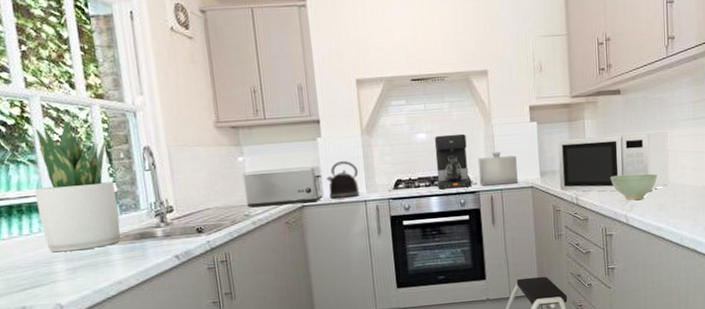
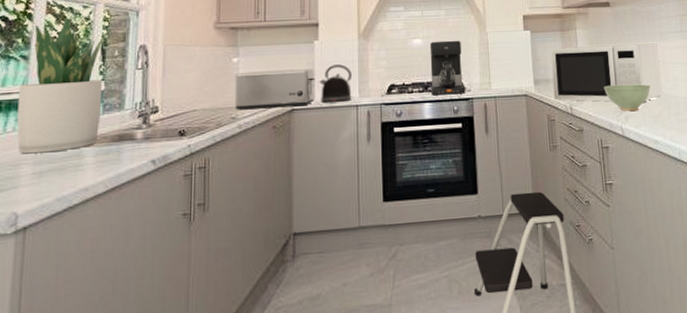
canister: present [477,152,518,186] -> none [472,59,512,93]

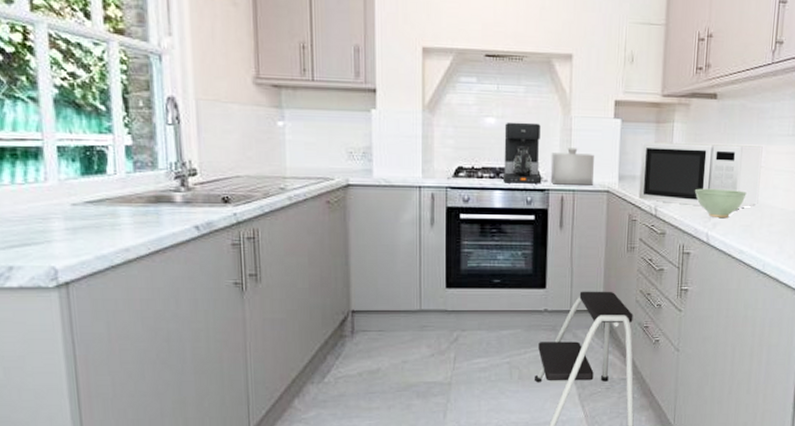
planter: present [16,18,112,154] -> none [33,56,133,209]
toaster: present [234,68,316,110] -> none [281,138,373,182]
kettle: present [319,64,353,103] -> none [378,139,416,182]
canister: none [472,59,512,93] -> present [550,148,594,185]

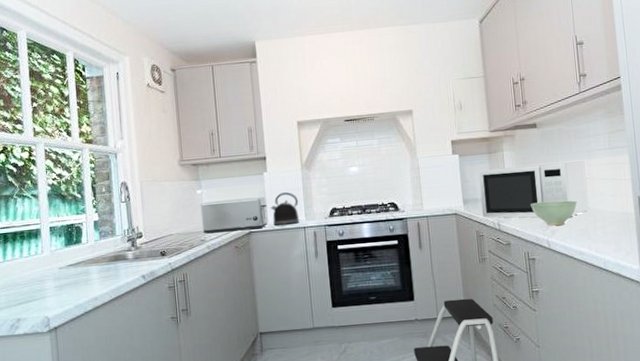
toaster: none [281,138,373,182] -> present [200,196,268,234]
kettle: none [378,139,416,182] -> present [271,192,301,226]
coffee maker: present [502,122,542,184] -> none [365,166,400,217]
canister: present [550,148,594,185] -> none [405,182,442,214]

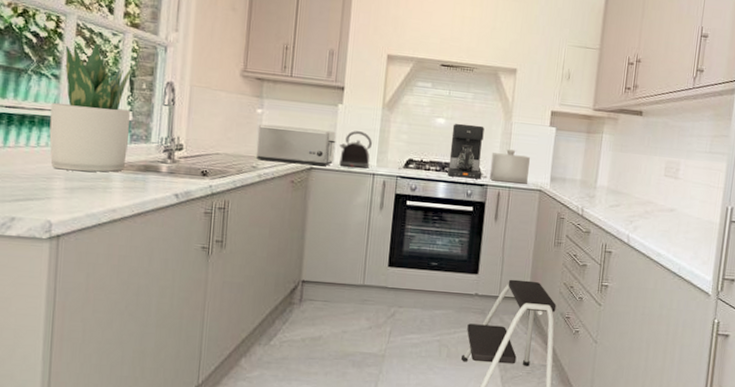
planter: none [35,162,99,272] -> present [49,43,141,172]
coffee maker: none [365,166,400,217] -> present [447,123,484,180]
canister: none [405,182,442,214] -> present [489,149,530,184]
microwave: present [478,161,589,218] -> none [567,149,682,215]
bowl: present [530,200,578,226] -> none [618,194,667,223]

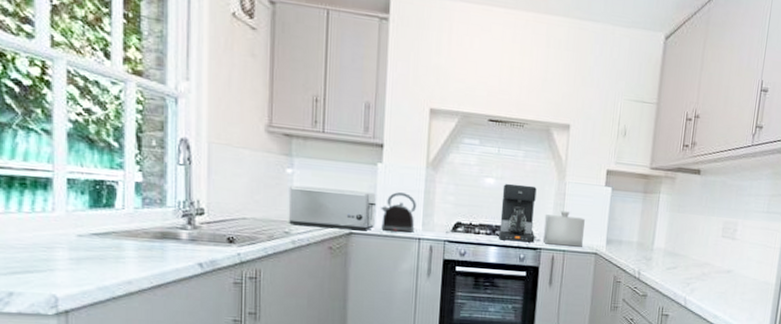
planter: present [49,43,141,172] -> none [44,93,147,241]

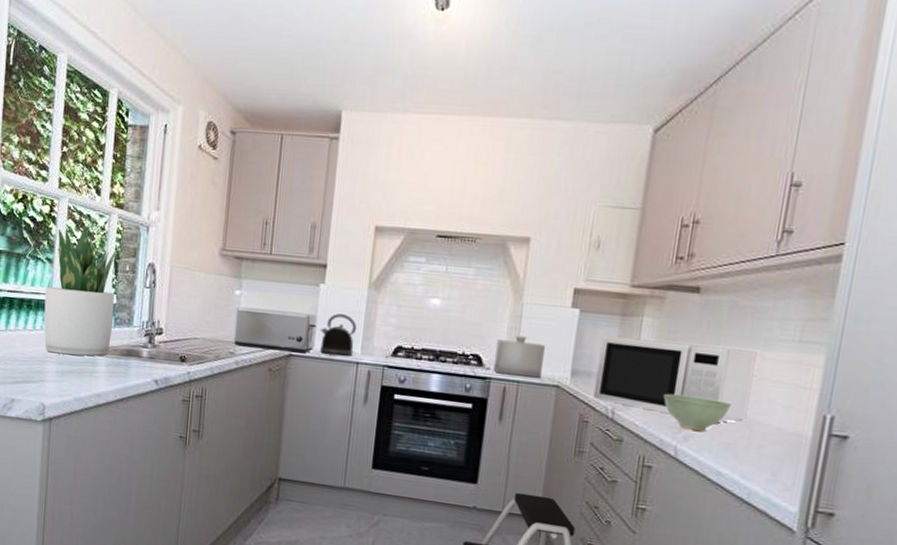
planter: none [44,93,147,241] -> present [43,225,125,356]
coffee maker: present [498,183,537,243] -> none [441,304,488,371]
microwave: none [624,210,740,277] -> present [593,336,757,423]
bowl: none [675,255,724,285] -> present [663,393,733,432]

